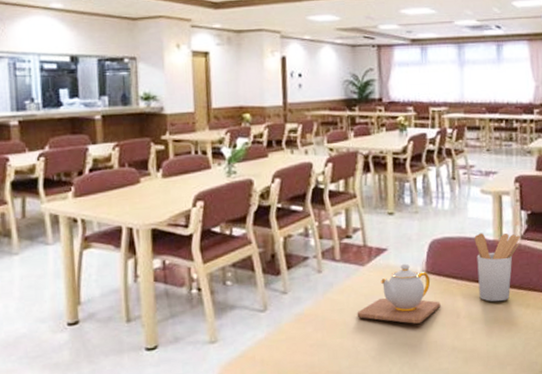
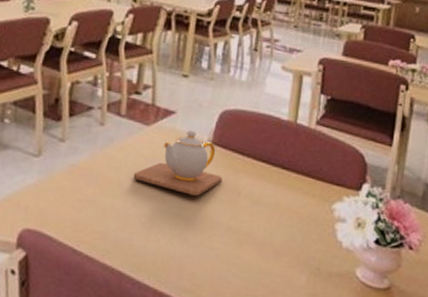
utensil holder: present [474,233,521,302] -> none [264,111,317,187]

